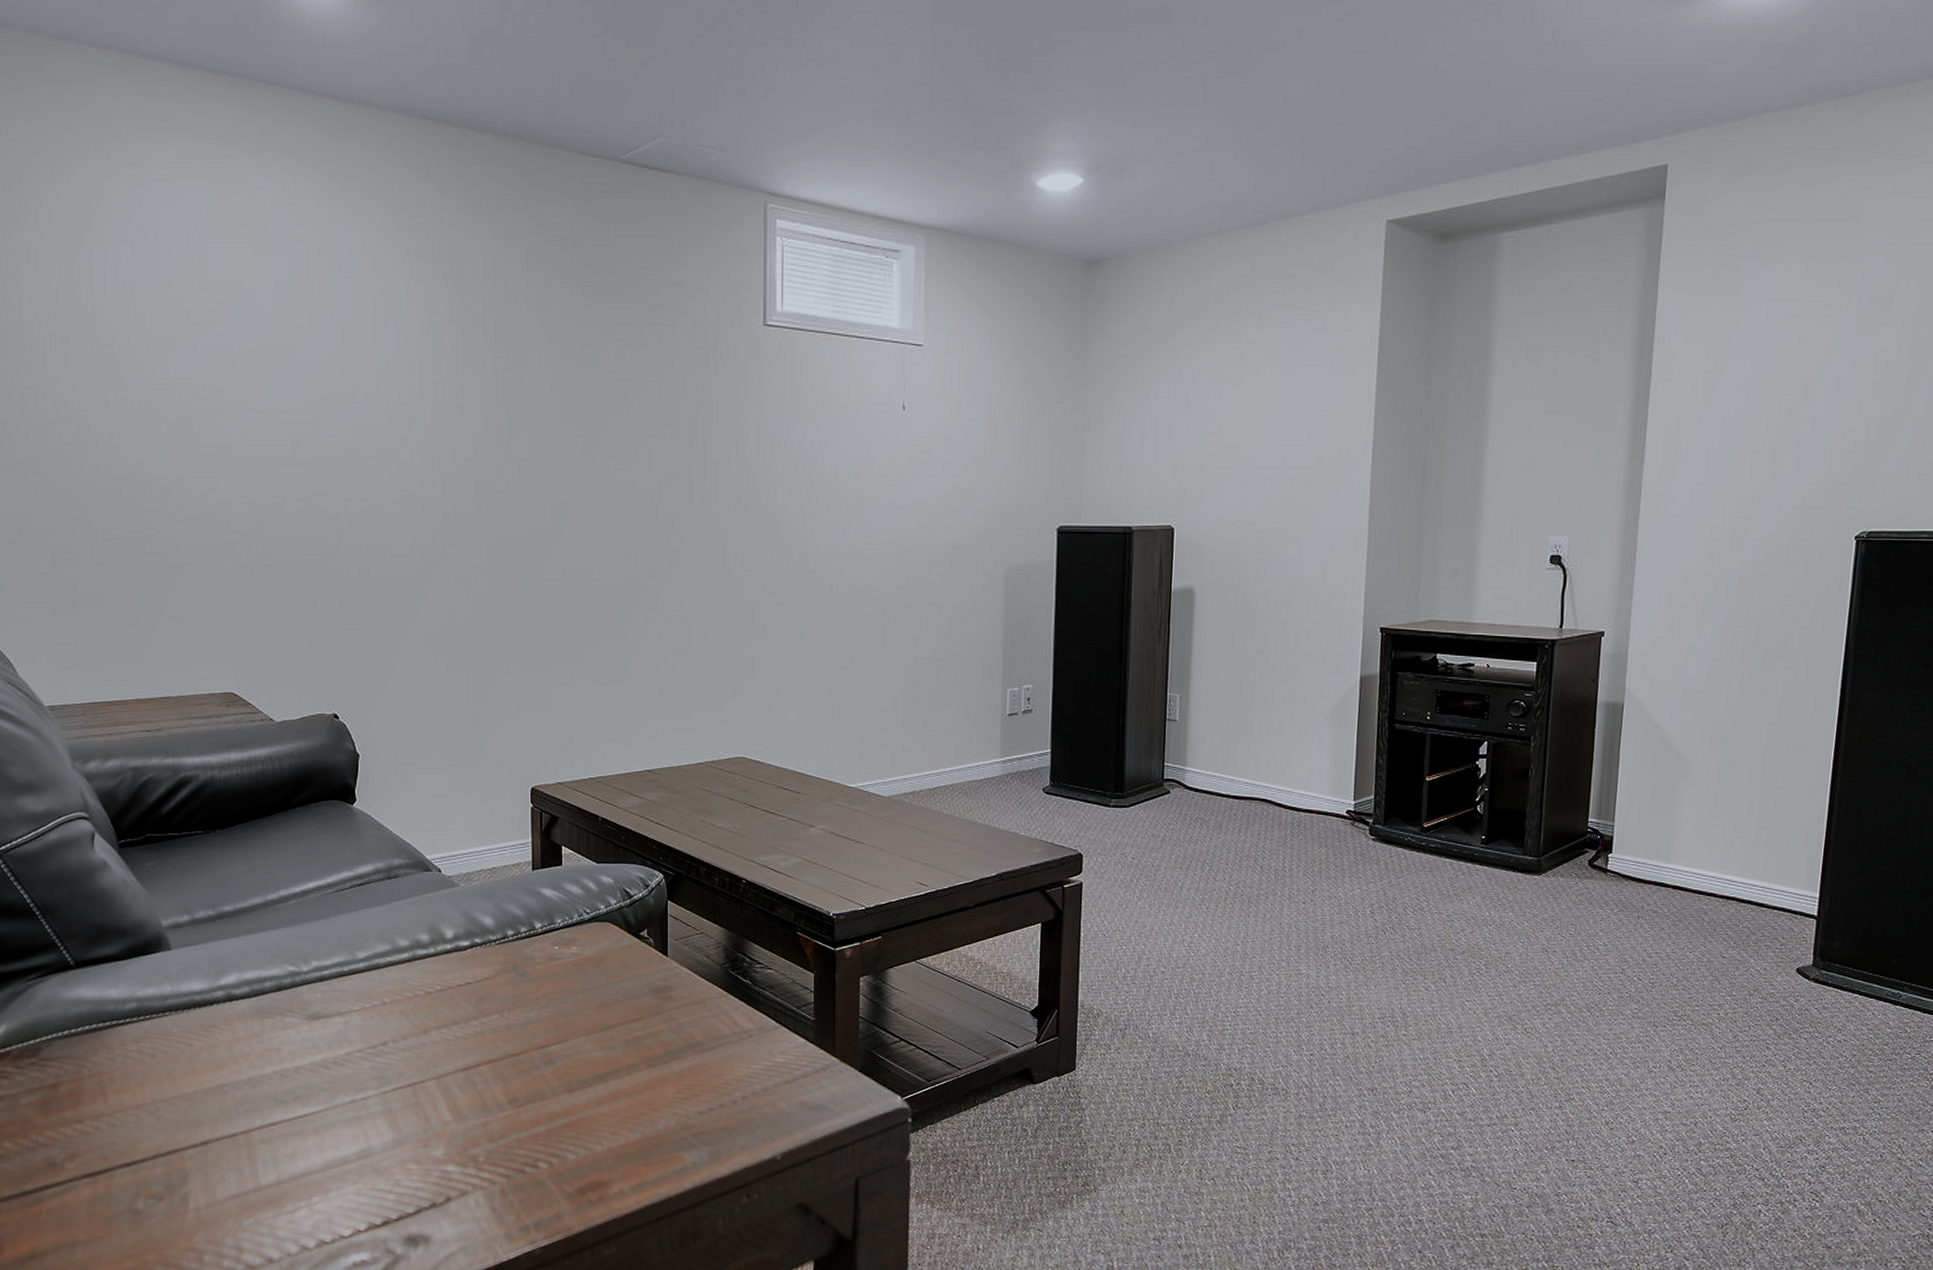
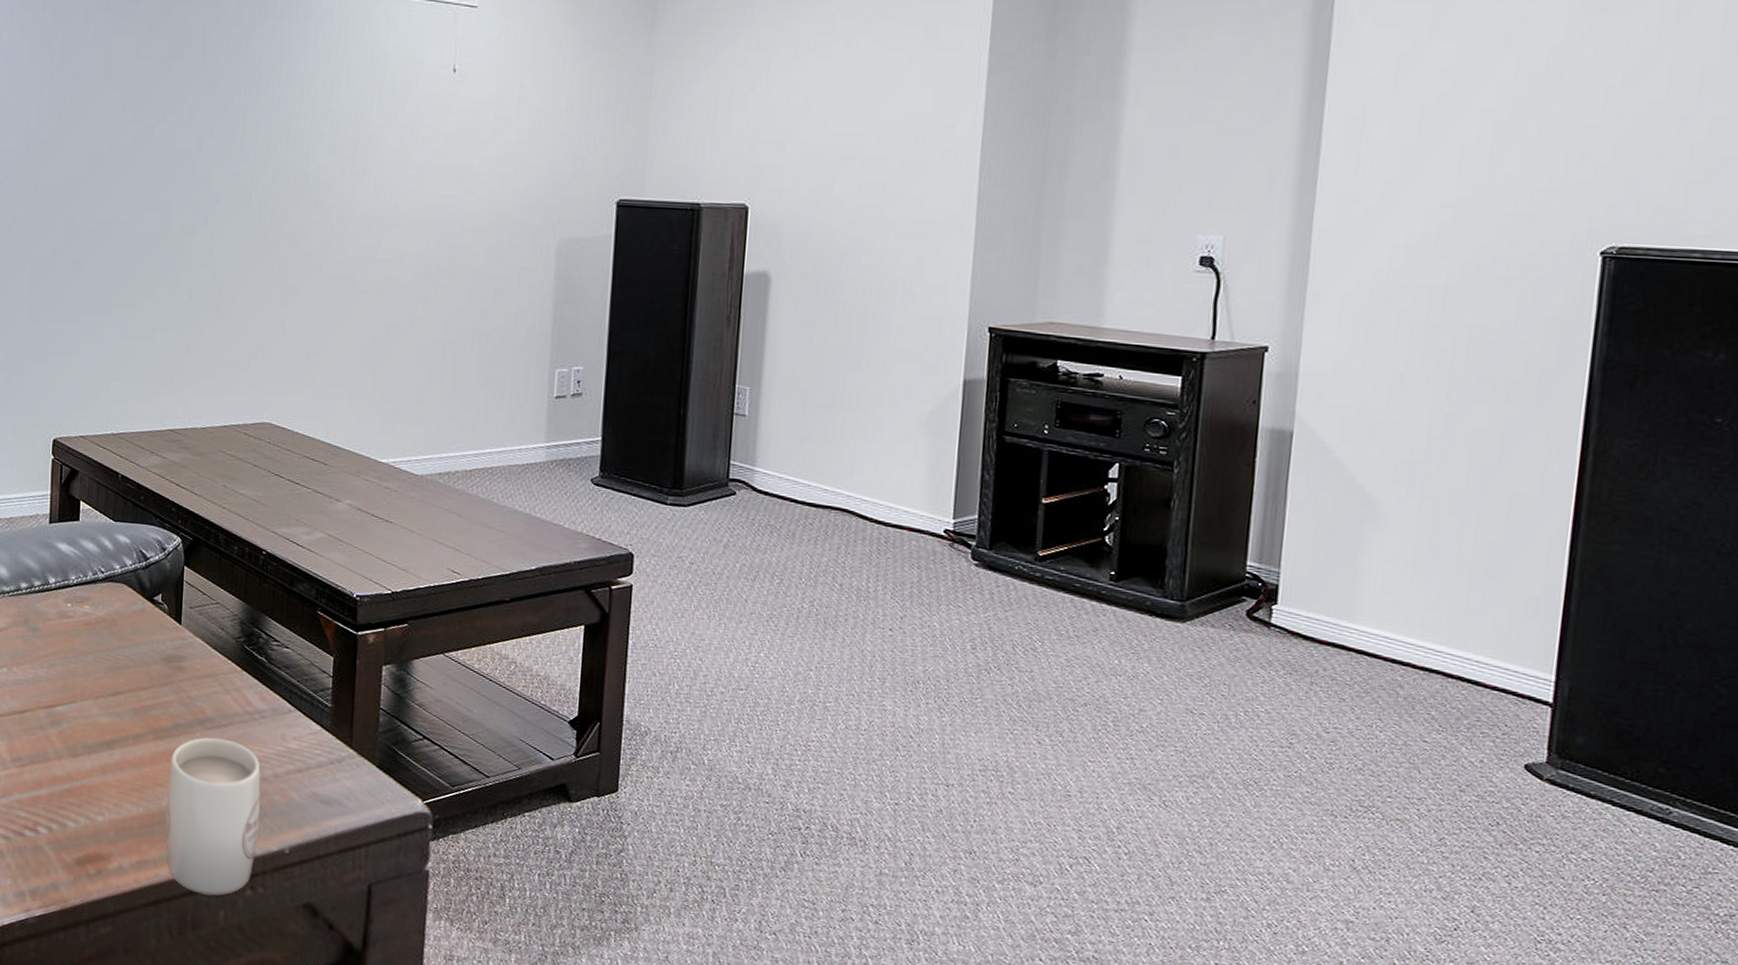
mug: none [662,1060,752,1207] -> present [165,737,261,896]

